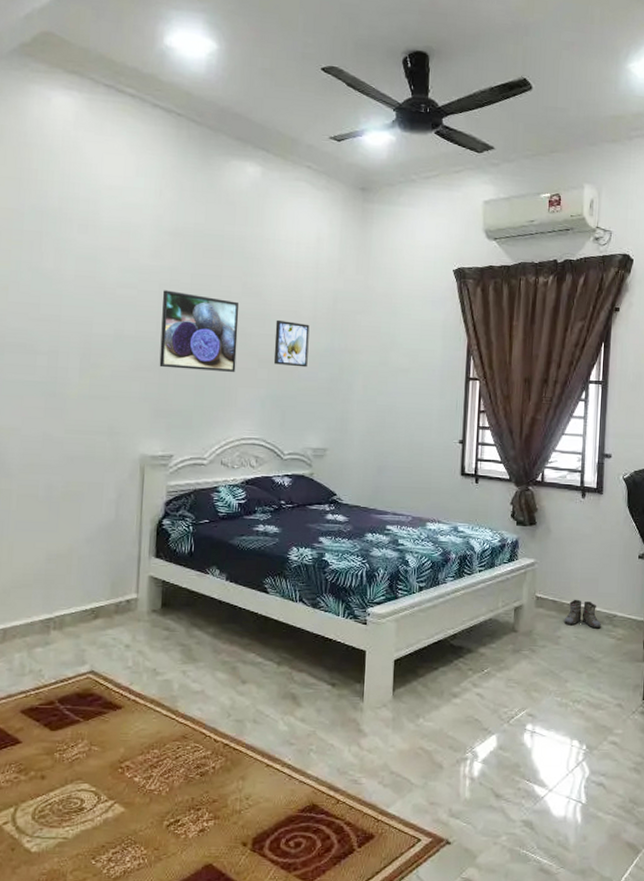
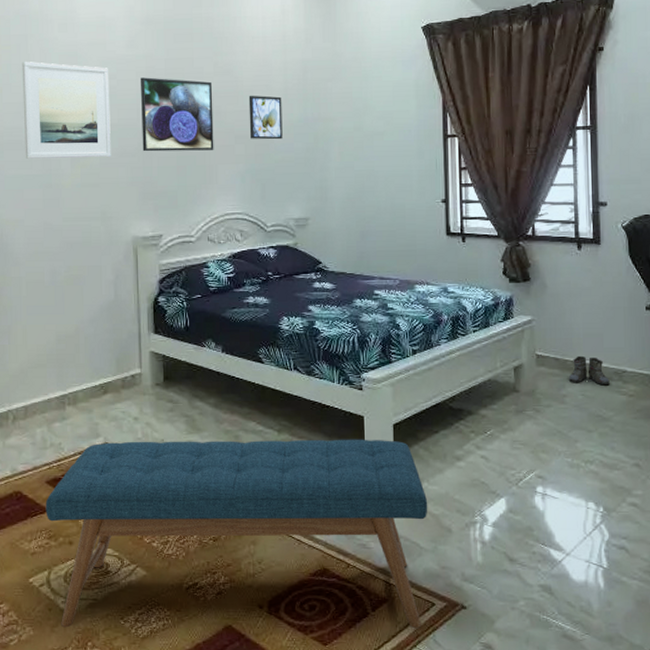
bench: none [17,669,422,869] -> present [45,439,428,629]
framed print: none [28,259,129,370] -> present [22,61,111,159]

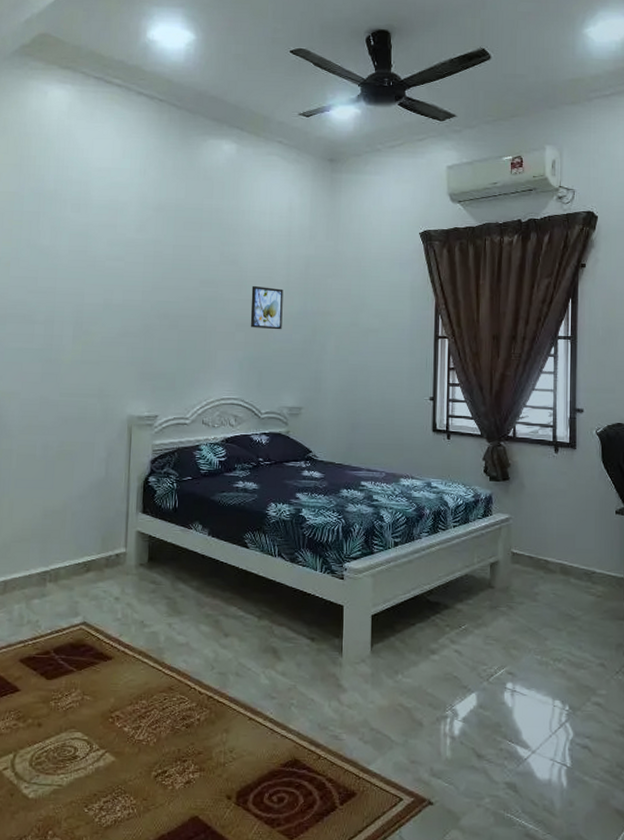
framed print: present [22,61,111,159] -> none [27,237,117,337]
bench: present [45,439,428,629] -> none [16,621,401,825]
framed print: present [140,77,214,152] -> none [144,261,218,336]
boots: present [568,355,610,386] -> none [541,555,580,586]

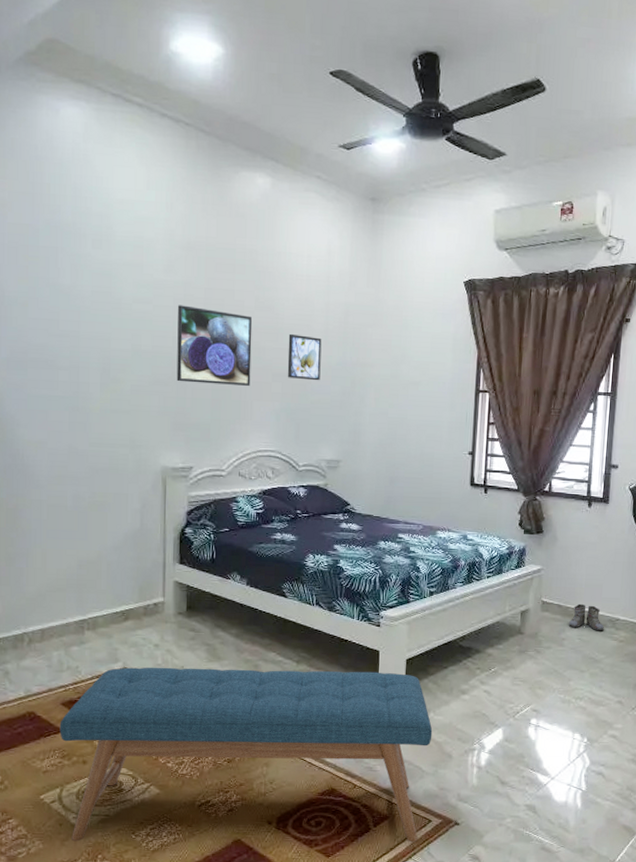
bench: none [16,621,401,825] -> present [59,667,433,843]
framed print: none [144,261,218,336] -> present [176,305,253,386]
boots: none [541,555,580,586] -> present [568,603,604,632]

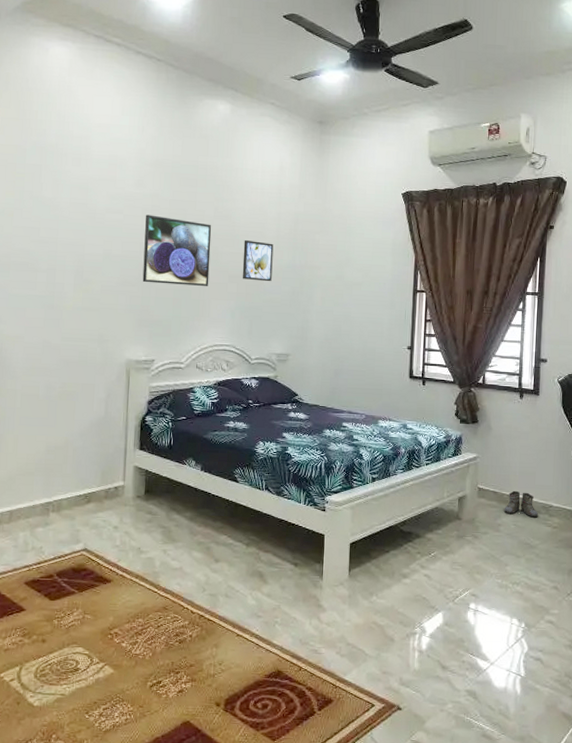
bench: present [59,667,433,843] -> none [21,548,375,727]

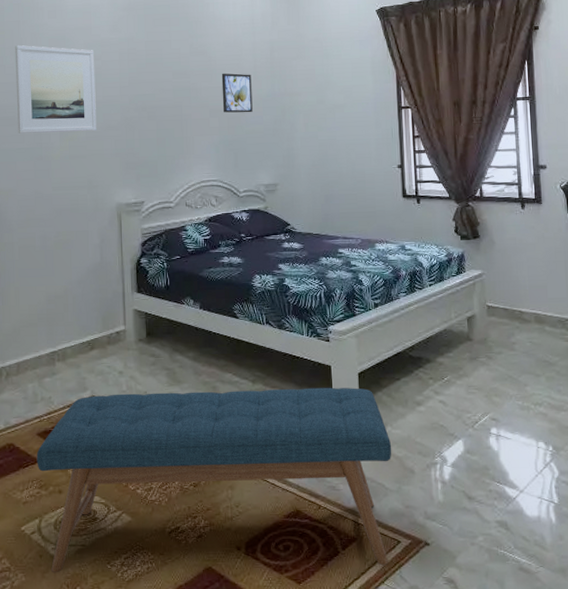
bench: none [21,548,375,727] -> present [36,387,392,573]
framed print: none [30,189,116,285] -> present [15,44,97,134]
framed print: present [142,214,212,286] -> none [122,58,191,126]
boots: present [503,490,538,518] -> none [516,305,554,333]

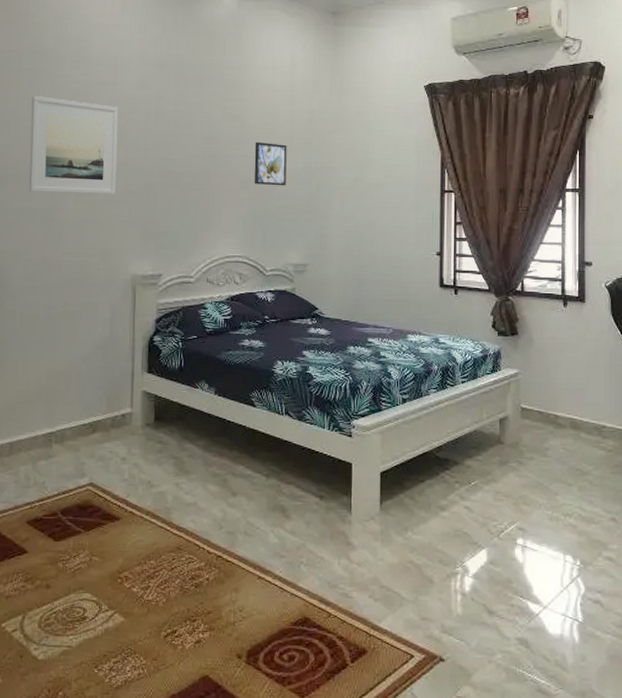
bench: present [36,387,392,573] -> none [24,482,411,682]

